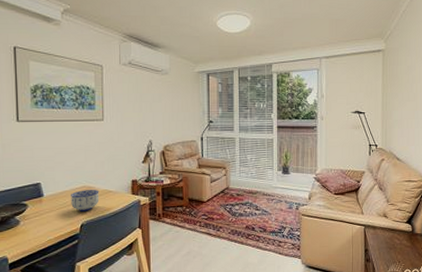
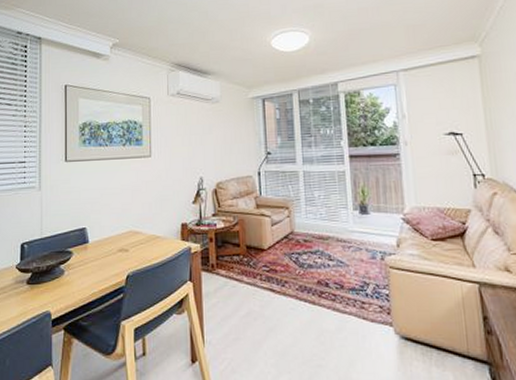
bowl: present [71,190,100,212] -> none [117,235,147,260]

